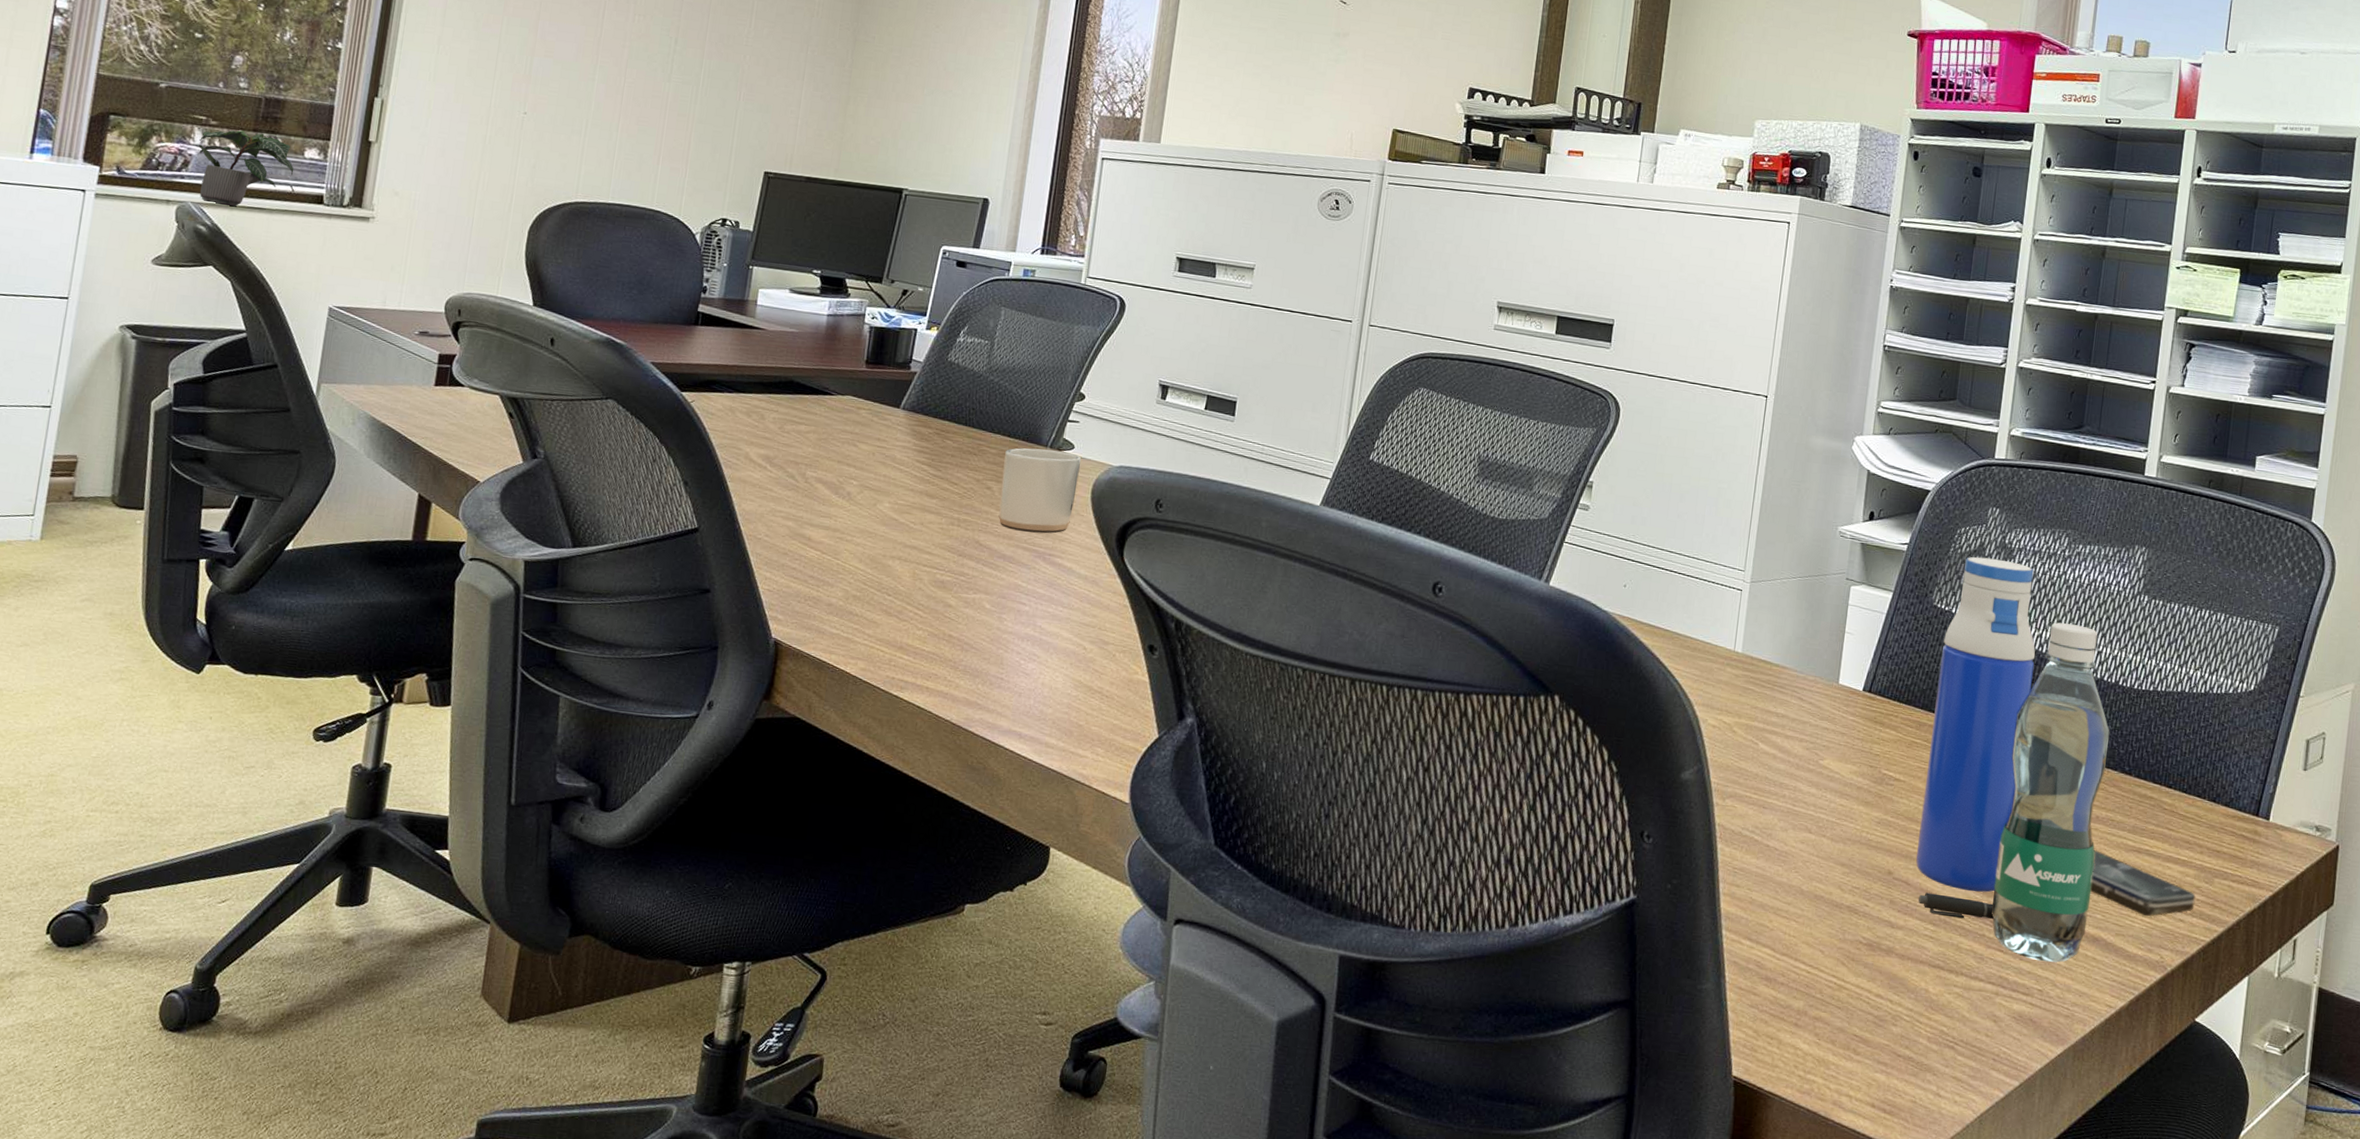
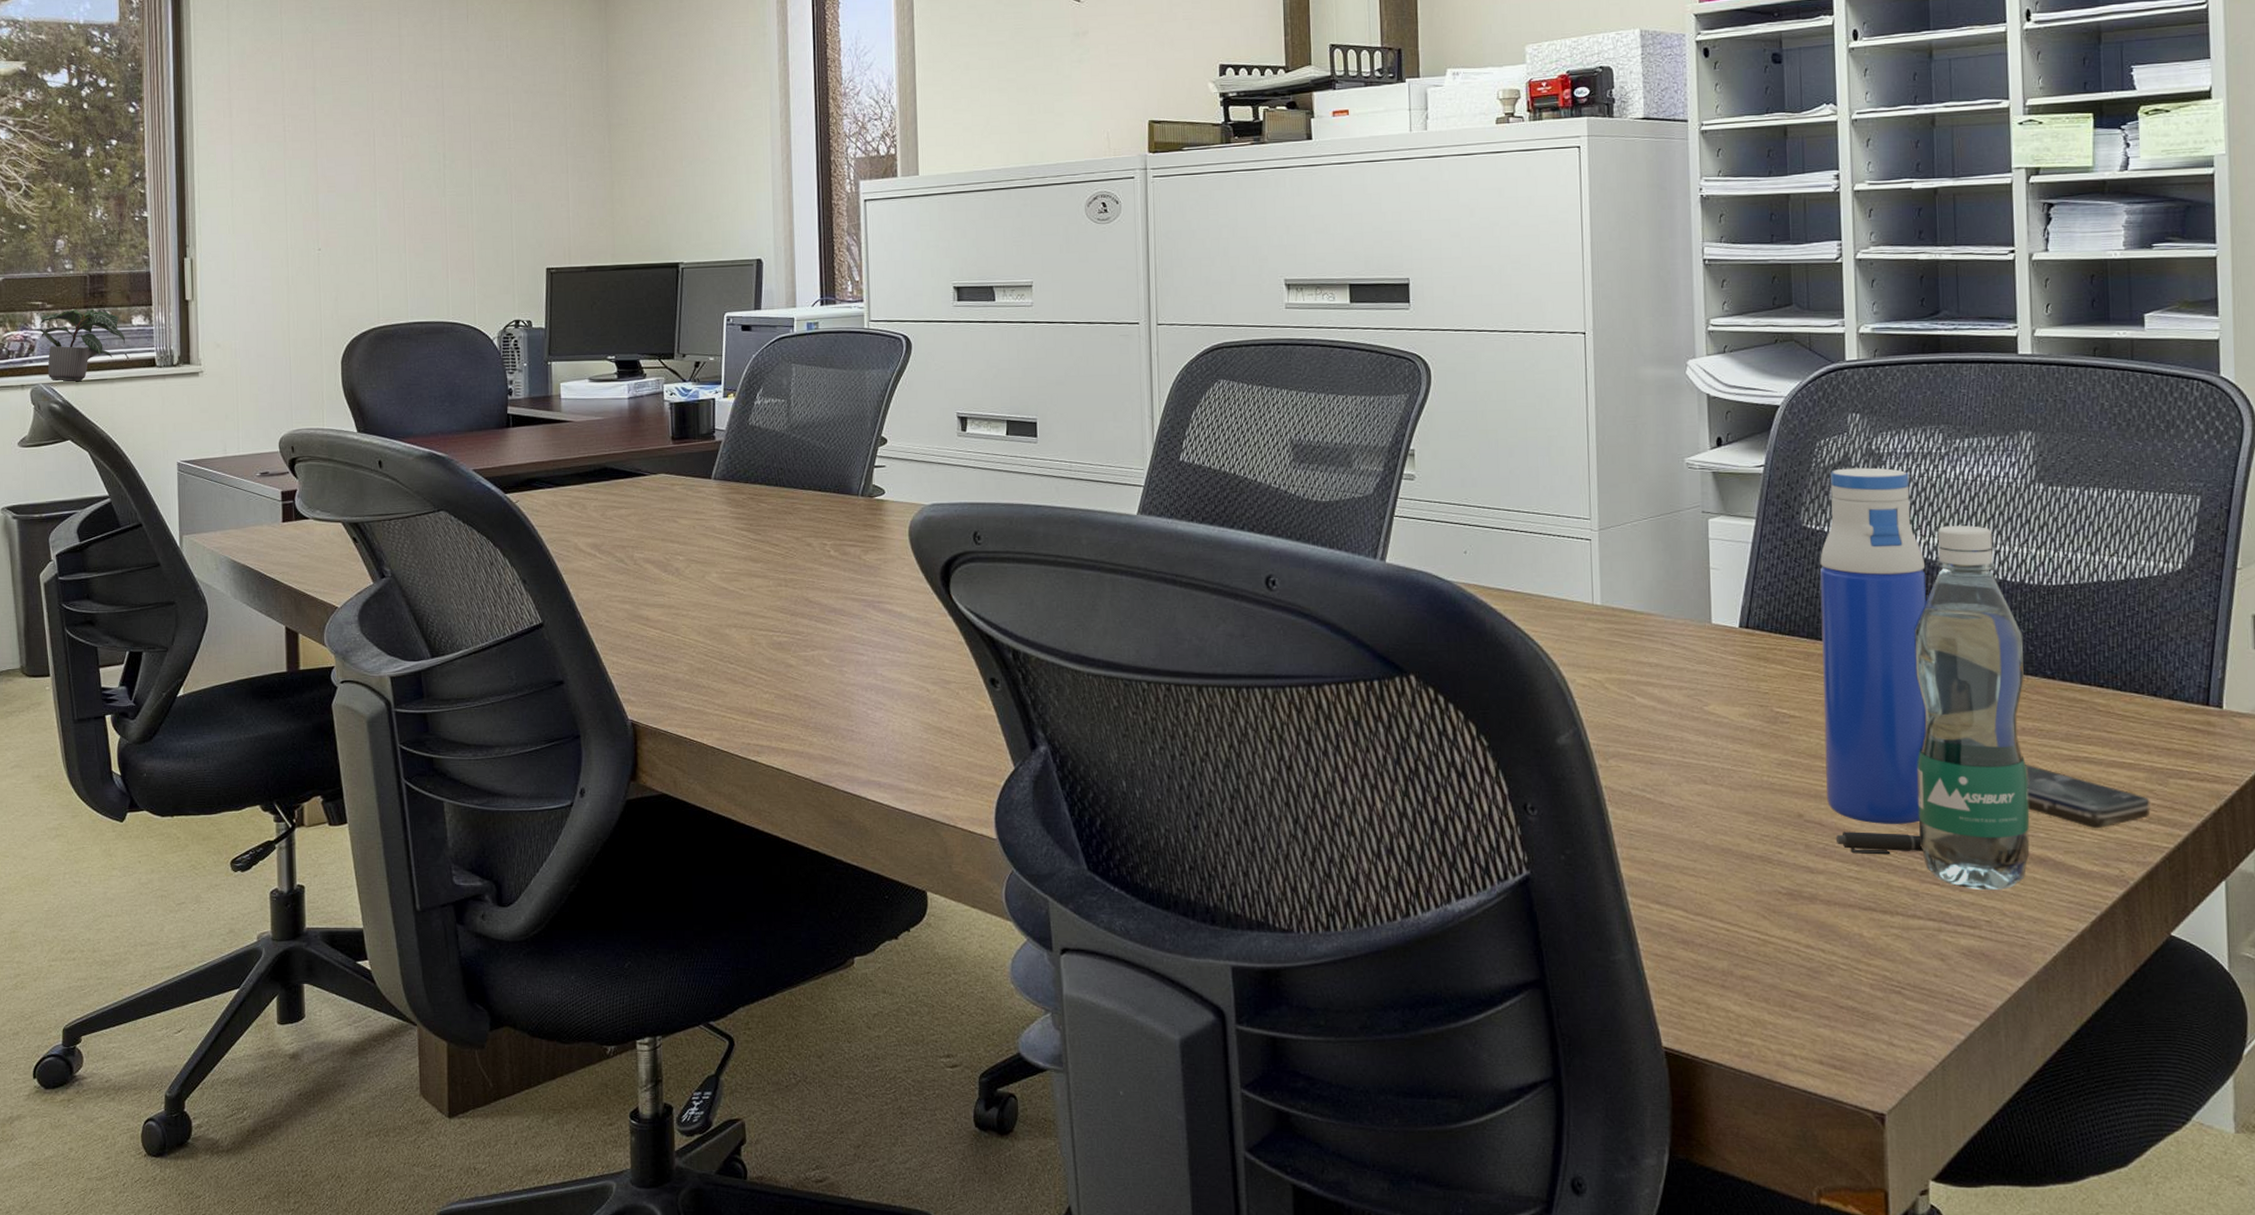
mug: present [998,448,1081,534] -> none [818,498,894,584]

